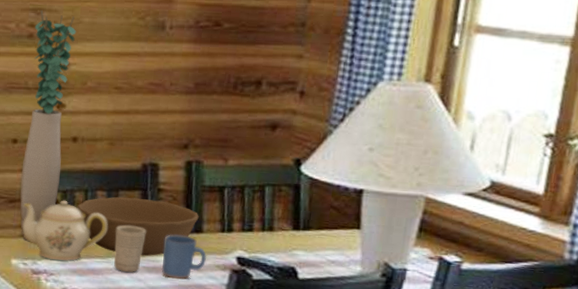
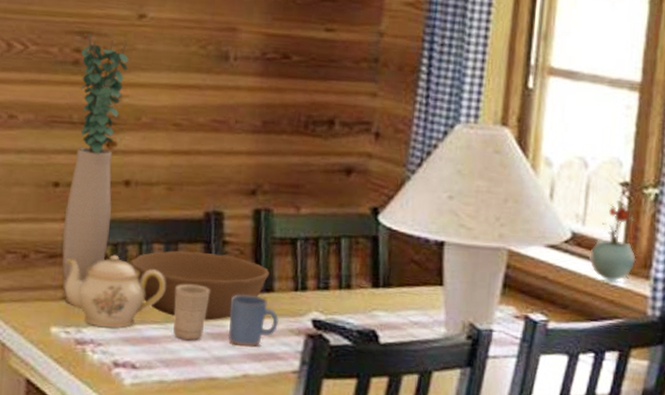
potted flower: none [507,150,559,227] -> present [589,199,636,281]

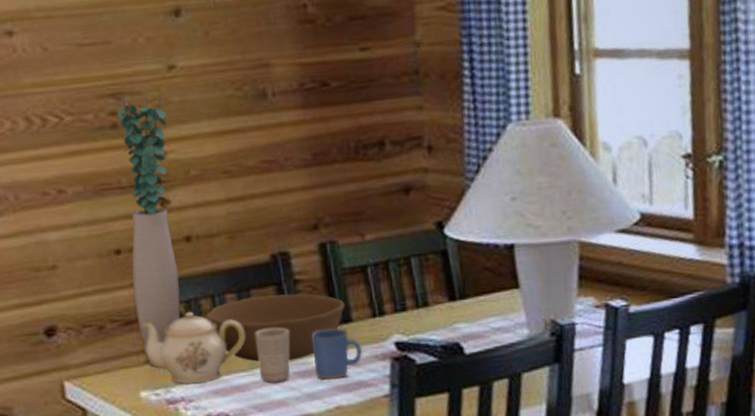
potted flower: present [589,199,636,281] -> none [661,172,709,256]

